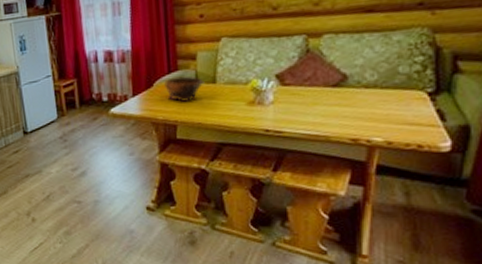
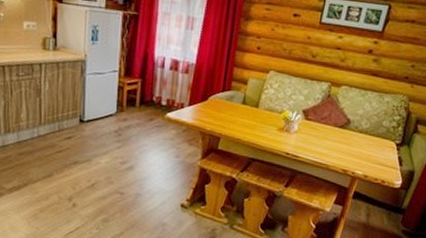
bowl: present [164,76,205,102] -> none [217,95,250,119]

